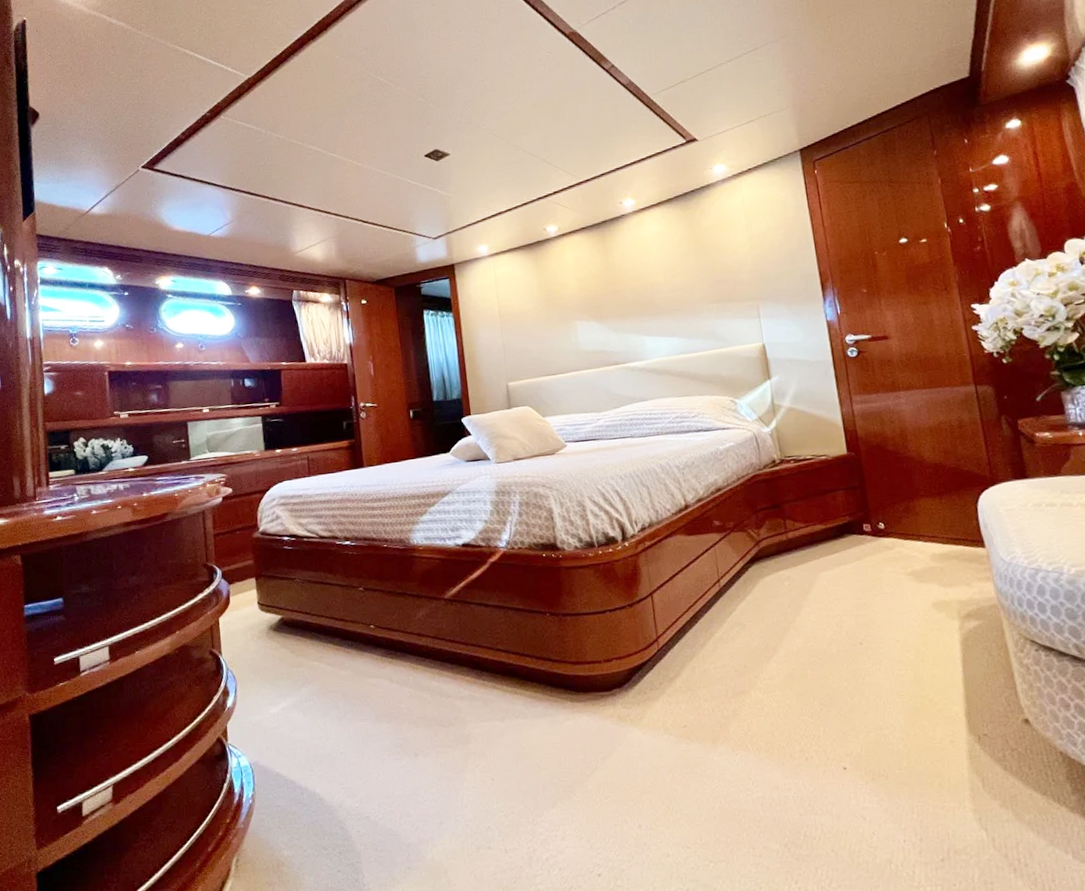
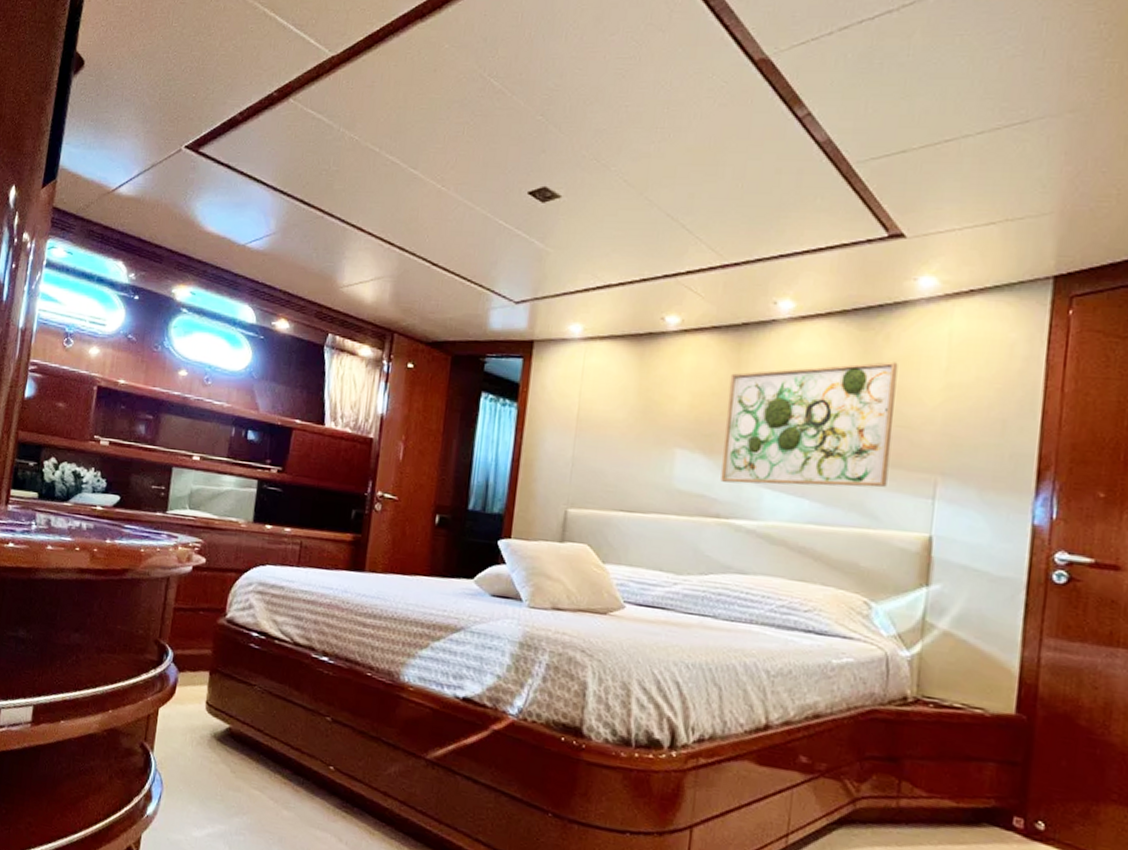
wall art: none [602,228,726,338] -> present [720,361,898,488]

